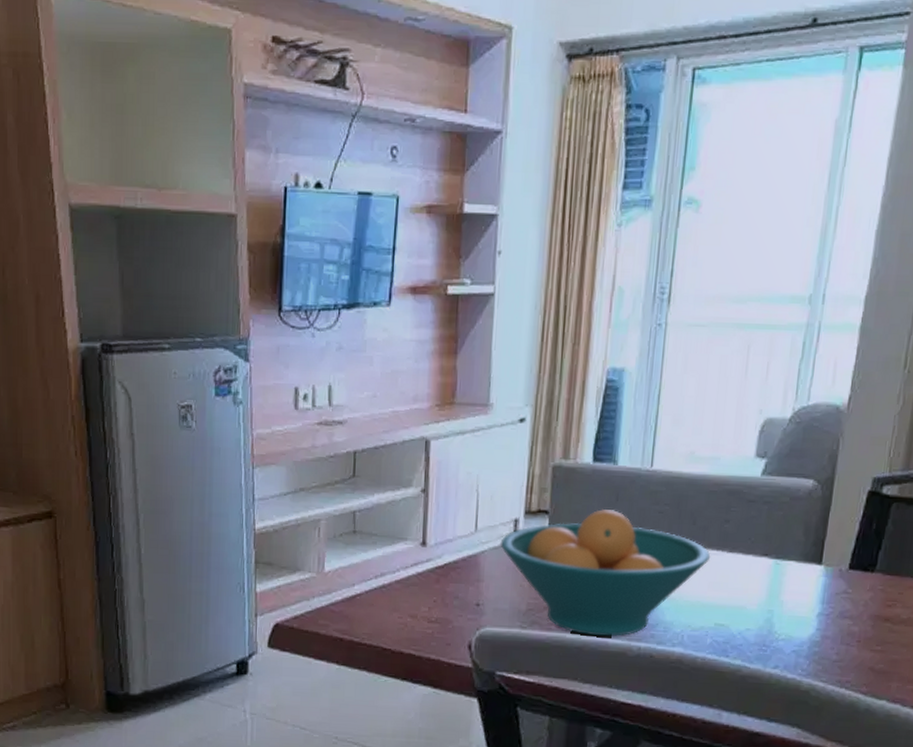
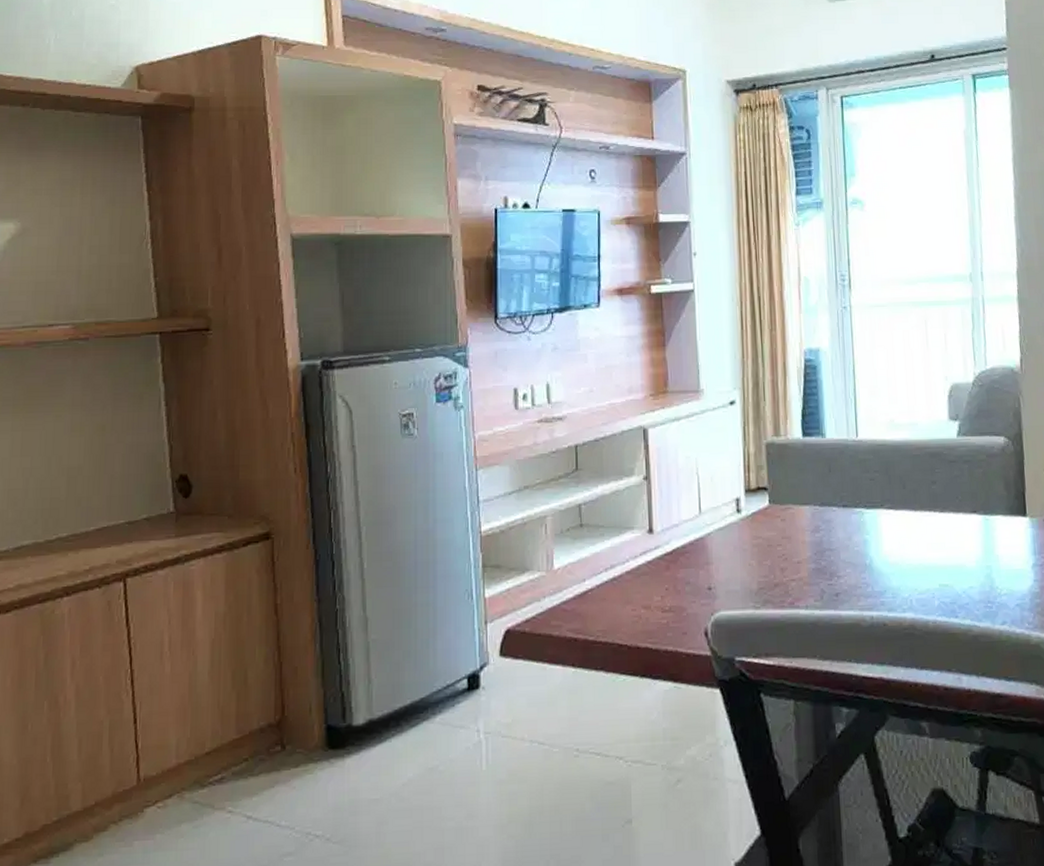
fruit bowl: present [500,509,711,636] -> none [725,481,925,609]

